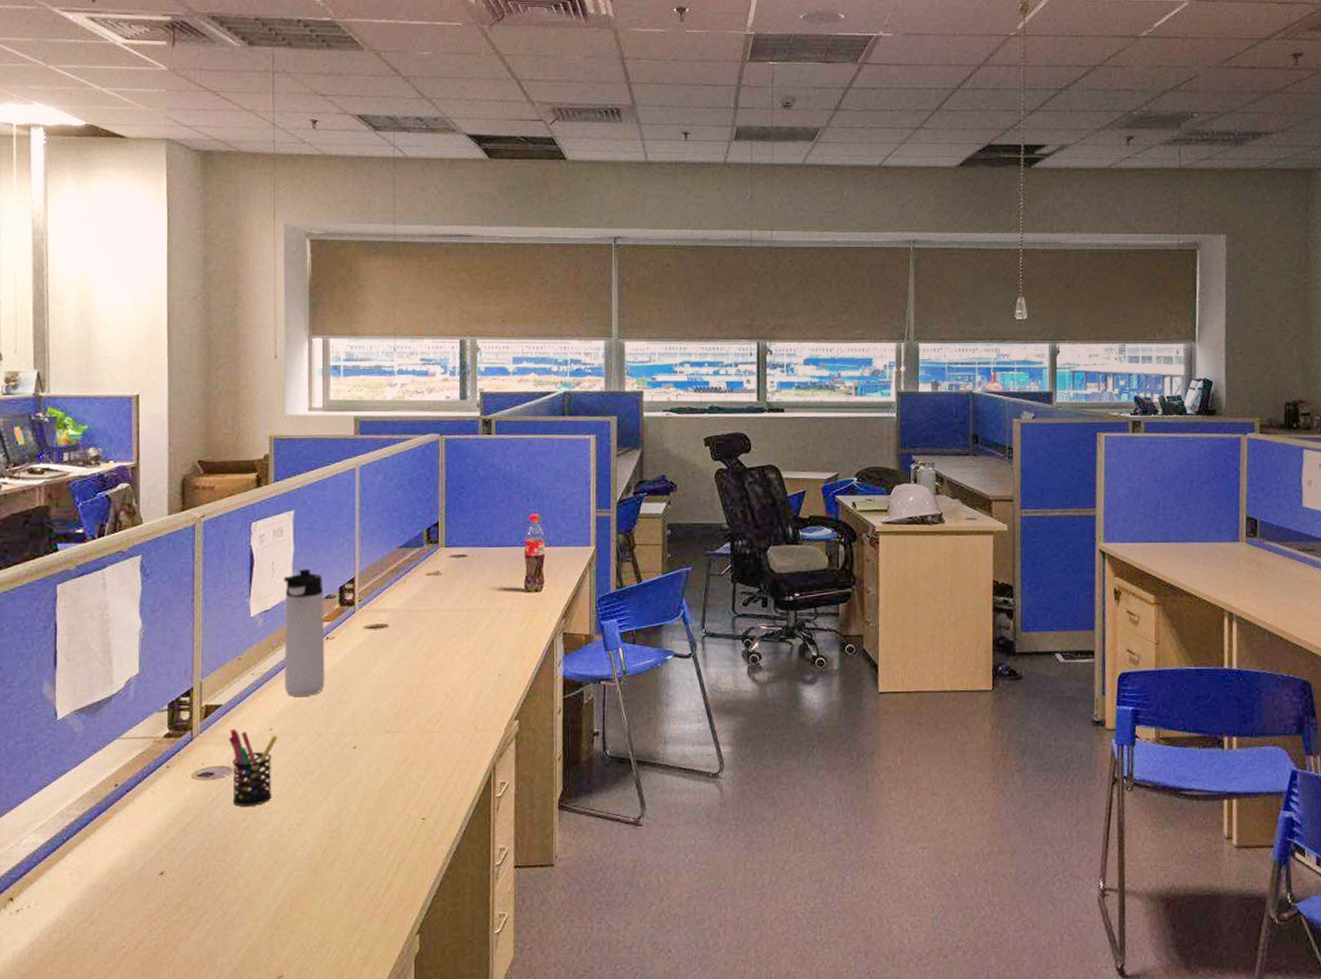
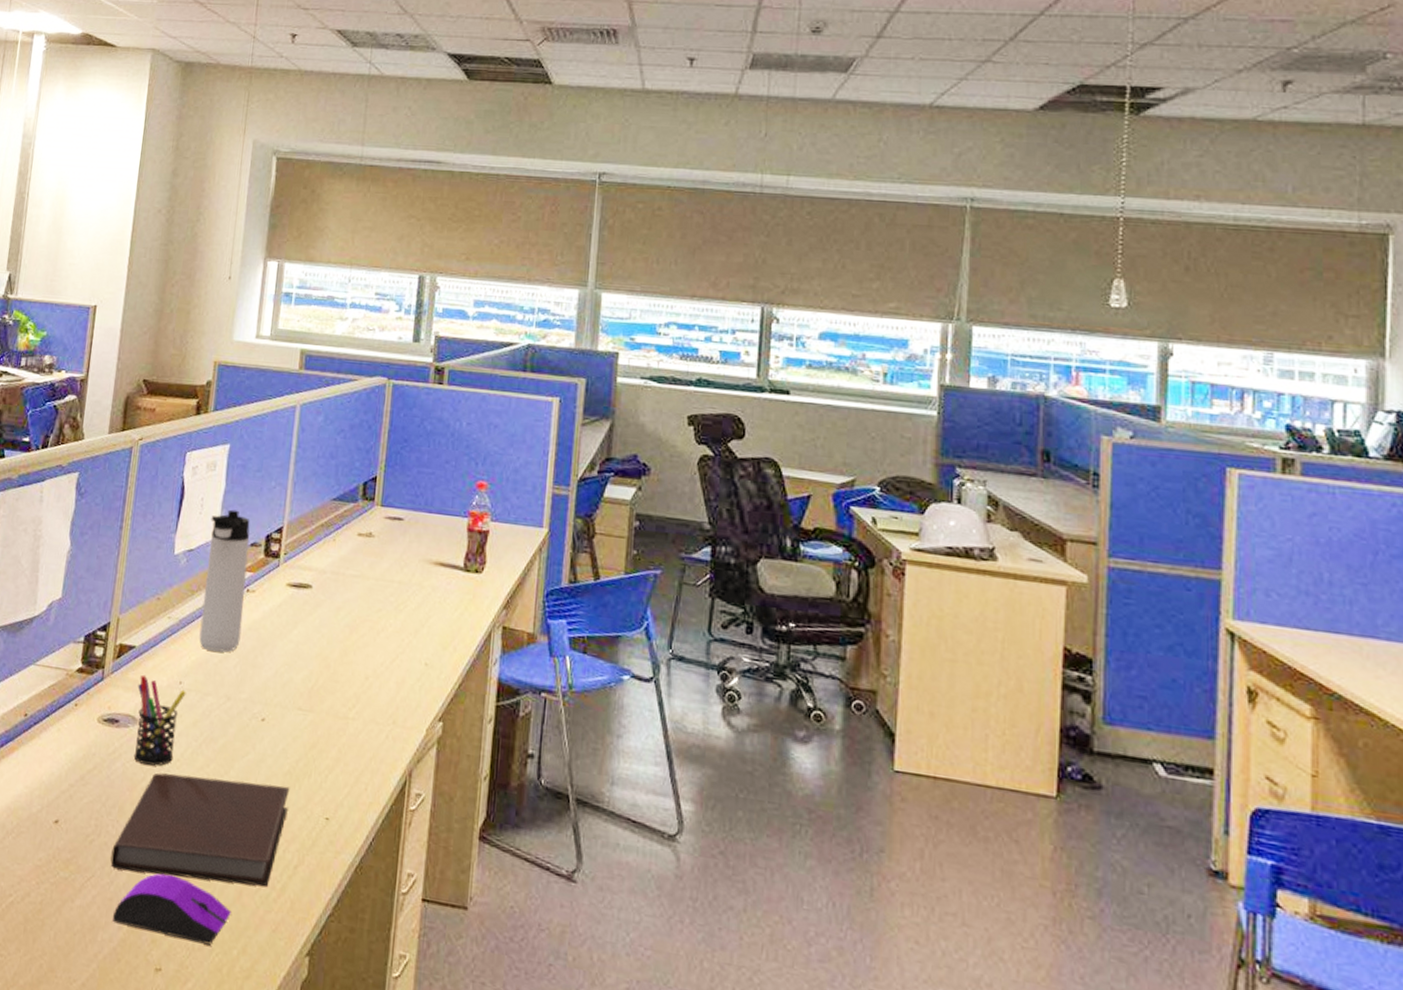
notebook: none [221,799,387,902] -> present [110,772,290,887]
computer mouse: none [229,895,343,948] -> present [112,873,231,945]

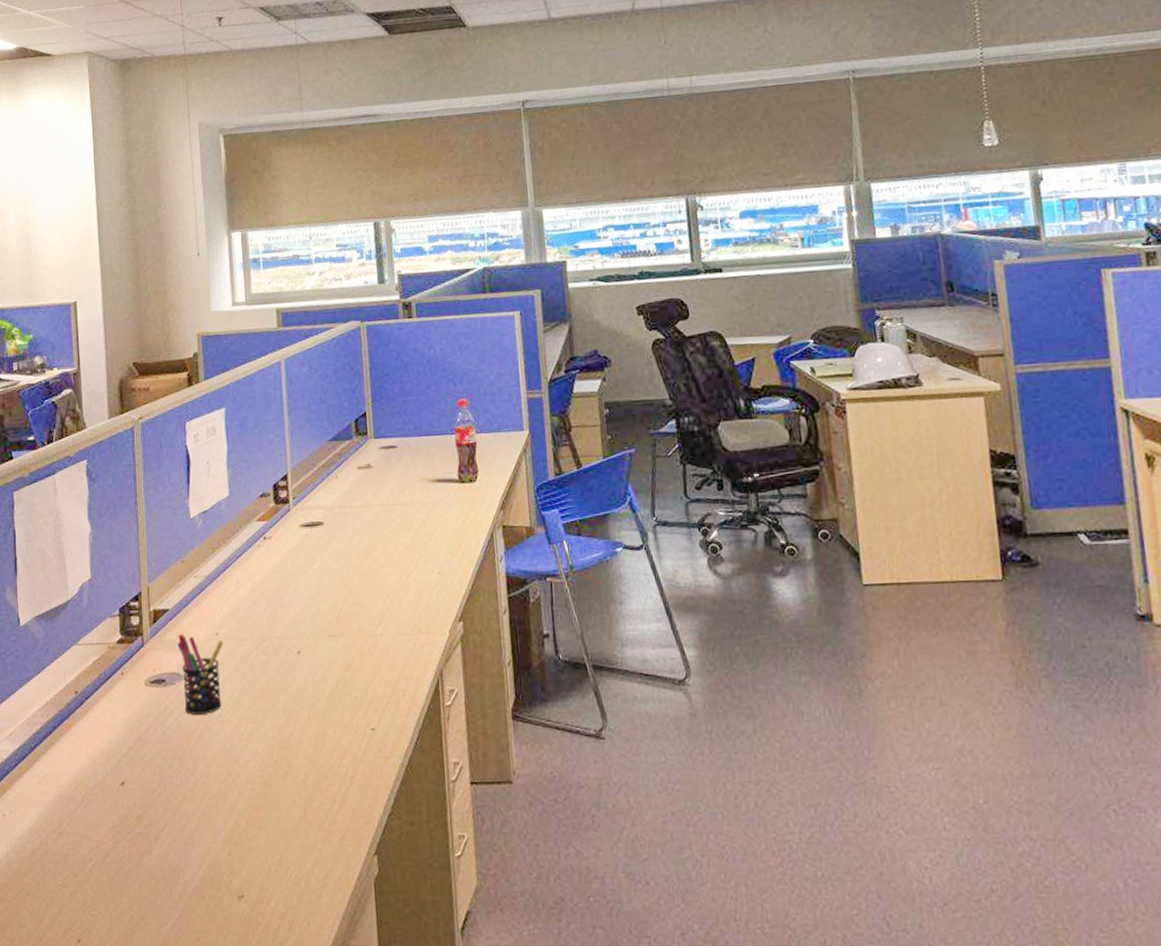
notebook: present [110,772,290,887] -> none [179,708,336,815]
computer mouse: present [112,873,231,945] -> none [190,809,299,865]
thermos bottle: present [199,509,250,652] -> none [219,467,266,599]

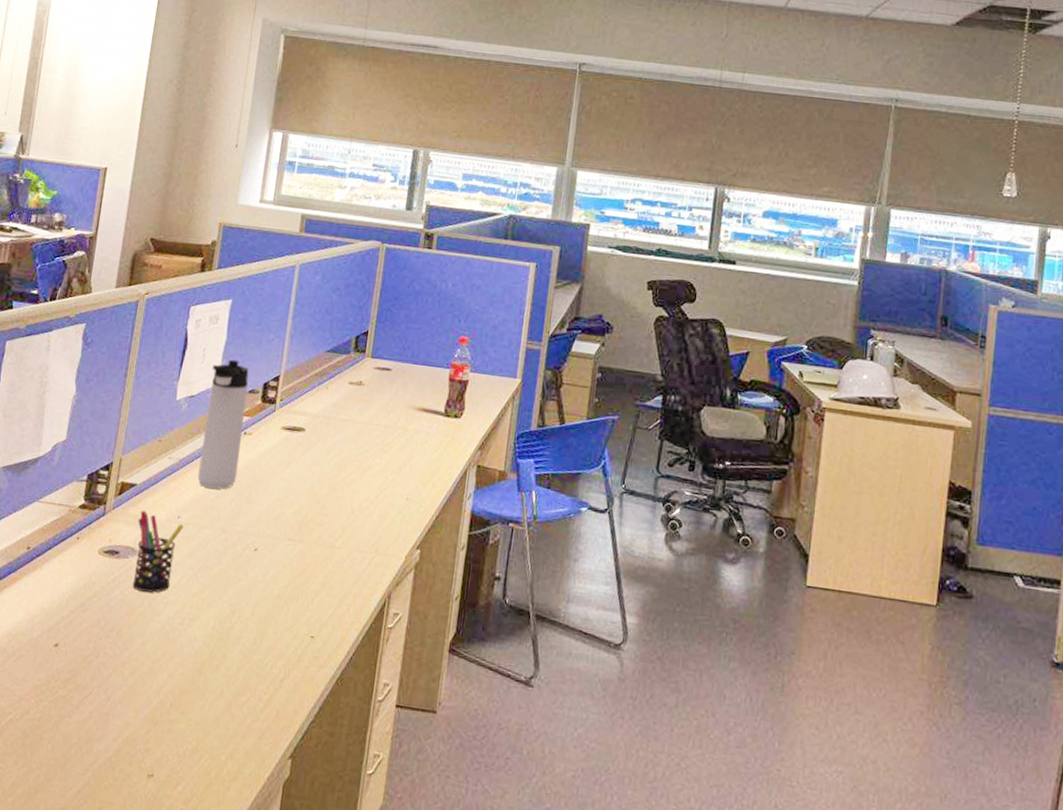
thermos bottle: none [219,467,266,599] -> present [197,359,249,489]

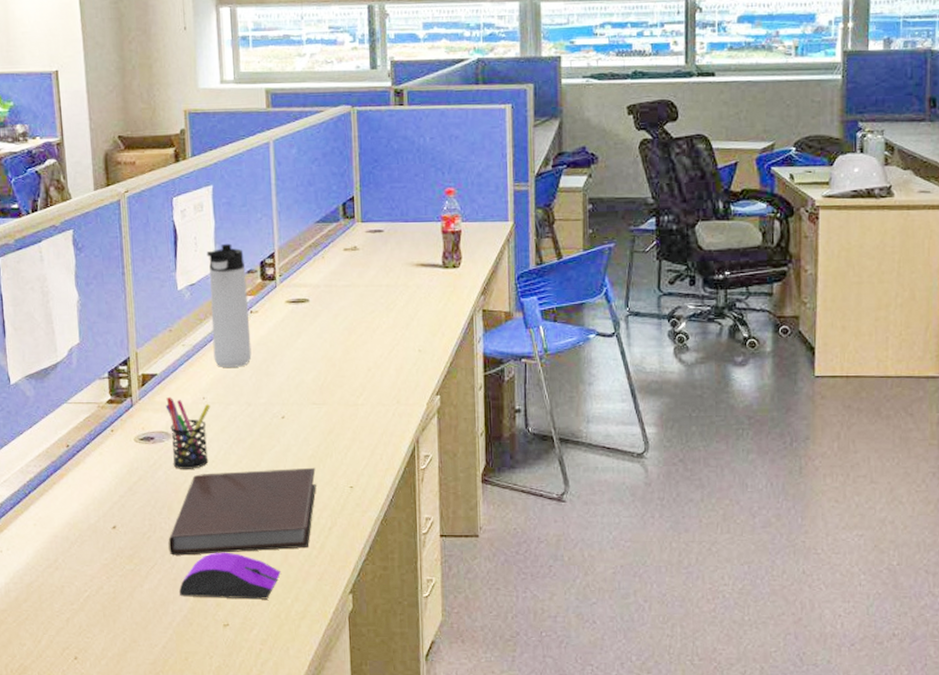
notebook: none [107,598,279,699] -> present [168,467,317,556]
computer mouse: none [108,690,221,752] -> present [178,552,281,600]

